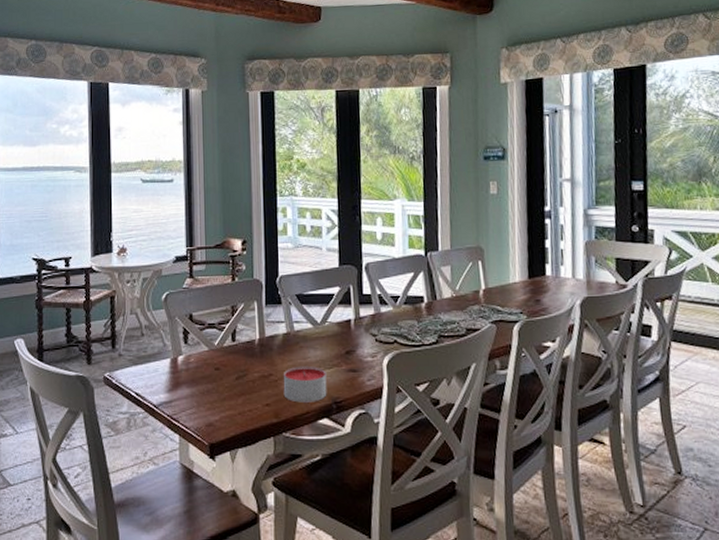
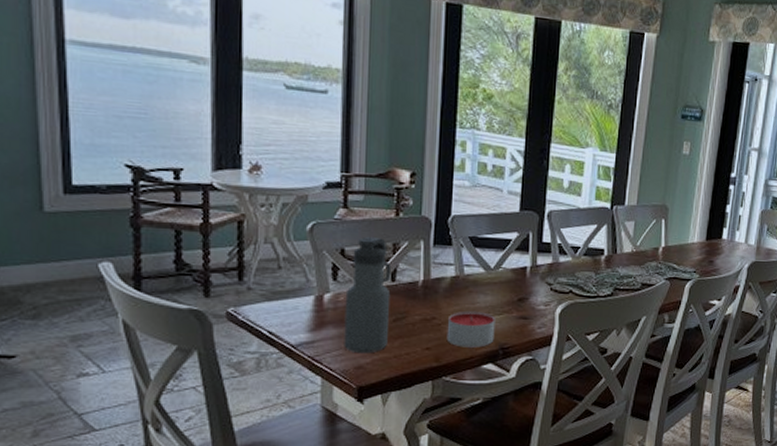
water bottle: none [195,301,233,412] -> present [344,236,392,354]

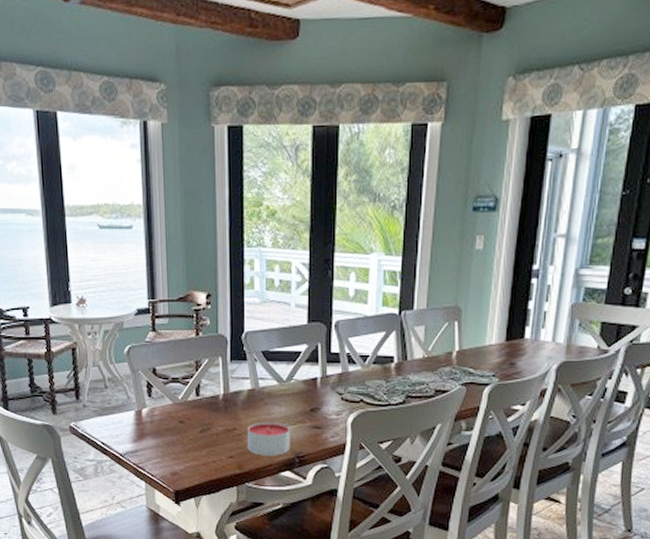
water bottle: present [344,236,392,354] -> none [159,356,197,462]

